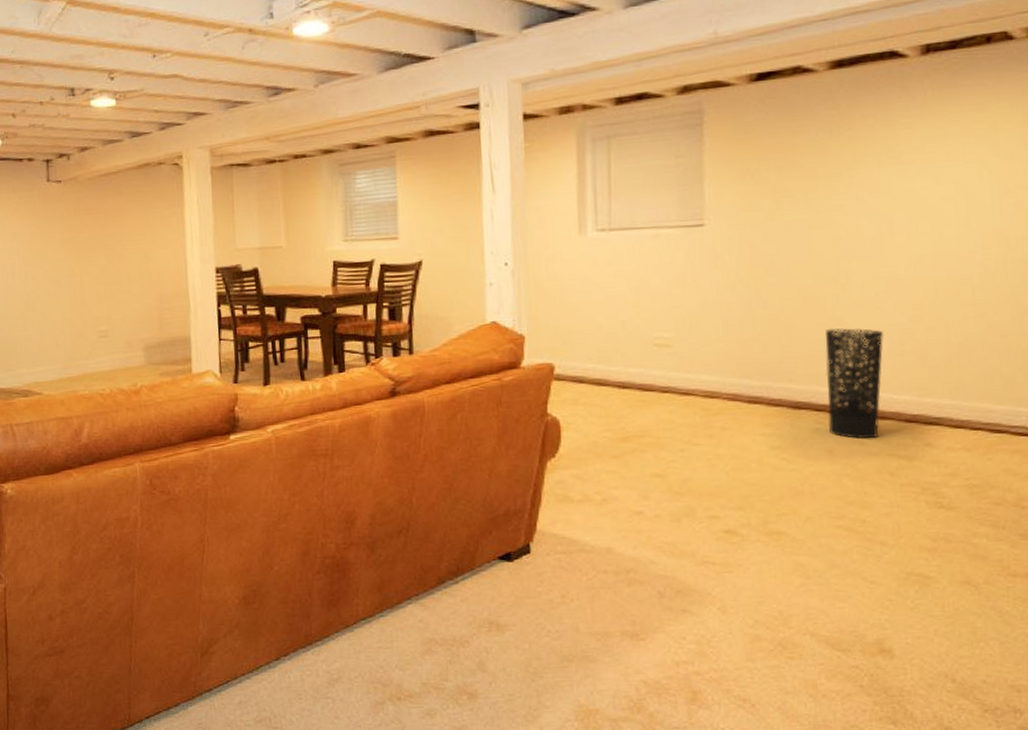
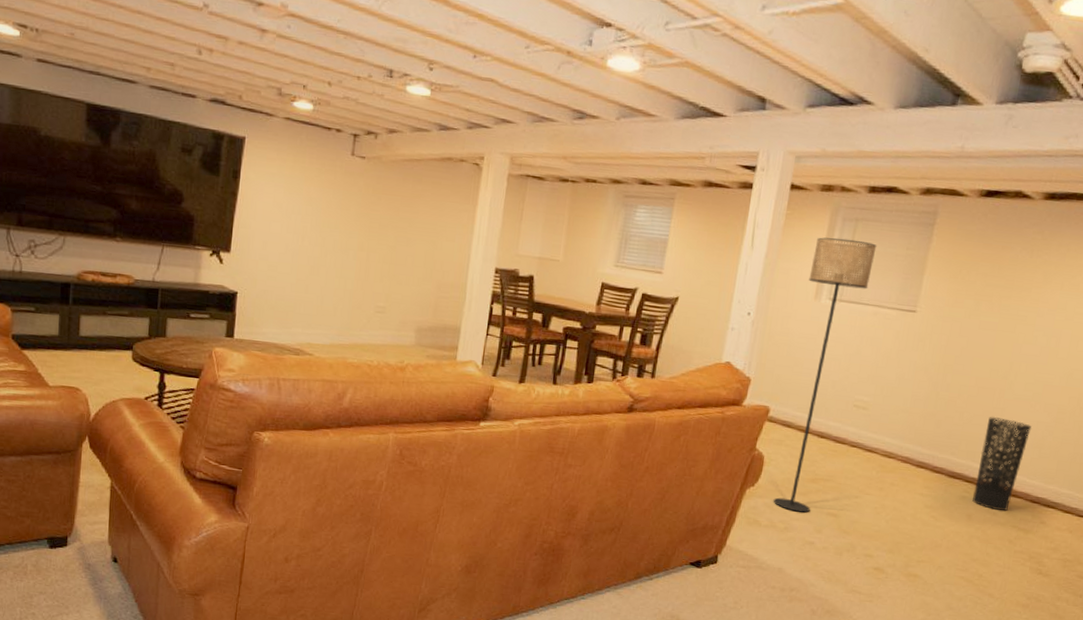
floor lamp: none [566,159,640,479] -> present [773,237,877,513]

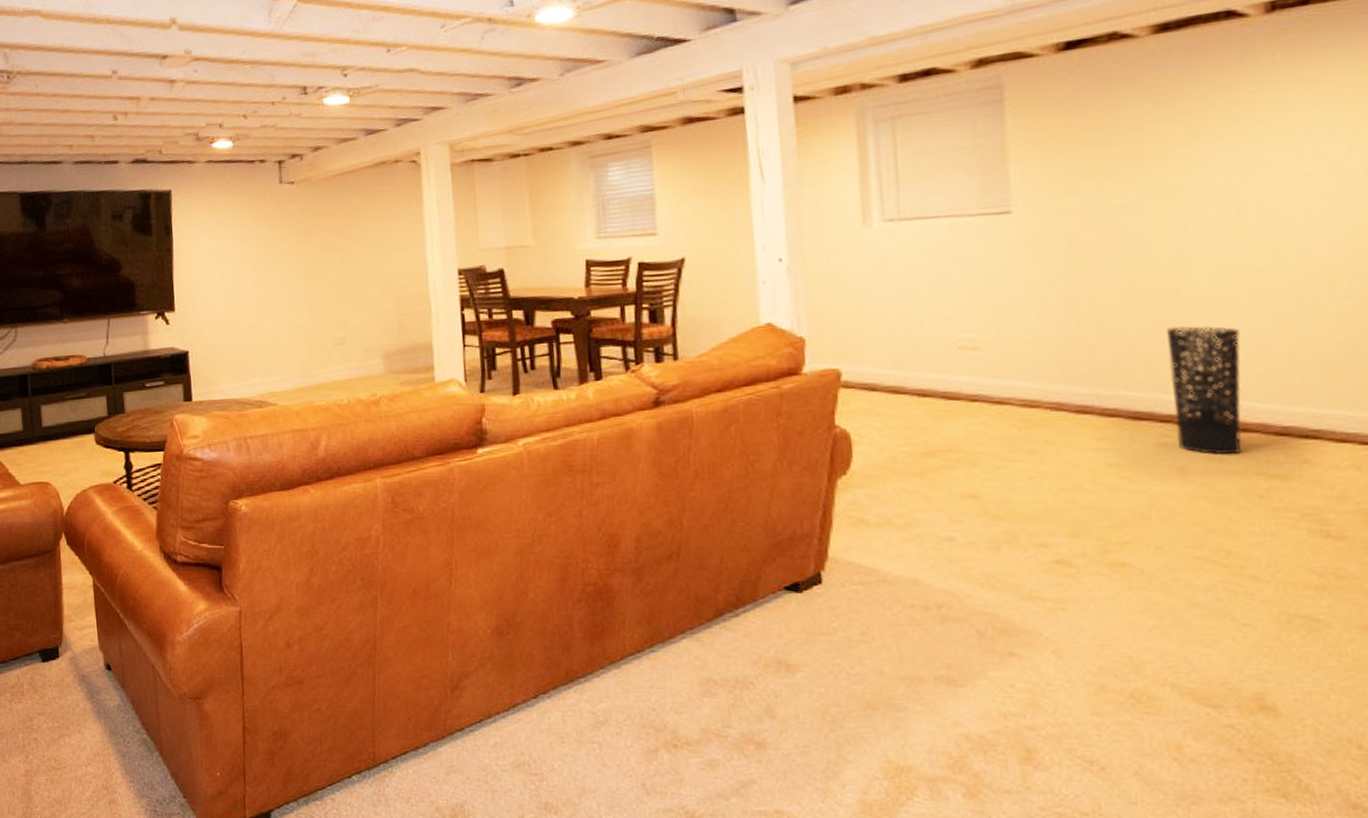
floor lamp: present [773,237,877,513] -> none [846,141,935,500]

